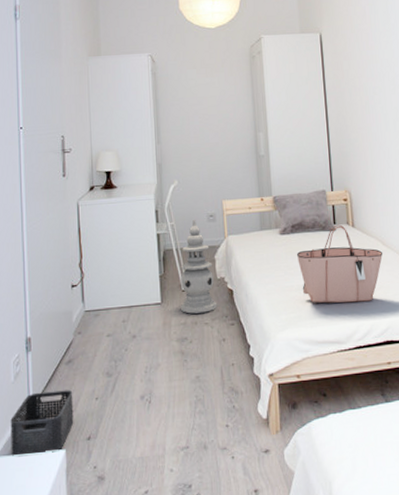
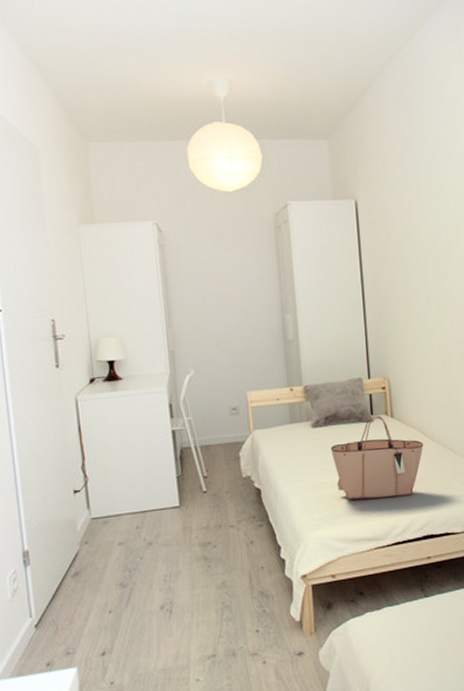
storage bin: present [10,390,74,457] -> none [10,604,85,679]
lantern: present [180,219,216,314] -> none [200,413,243,517]

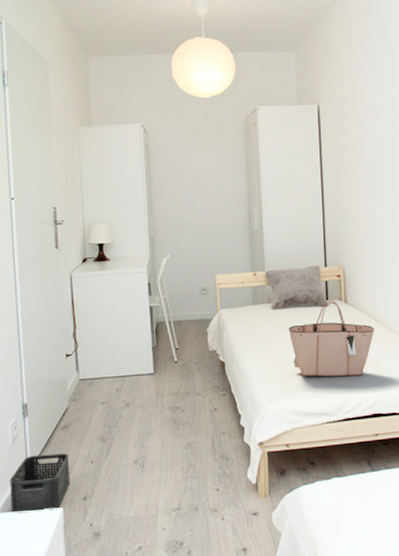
storage bin: none [10,604,85,679] -> present [10,453,70,514]

